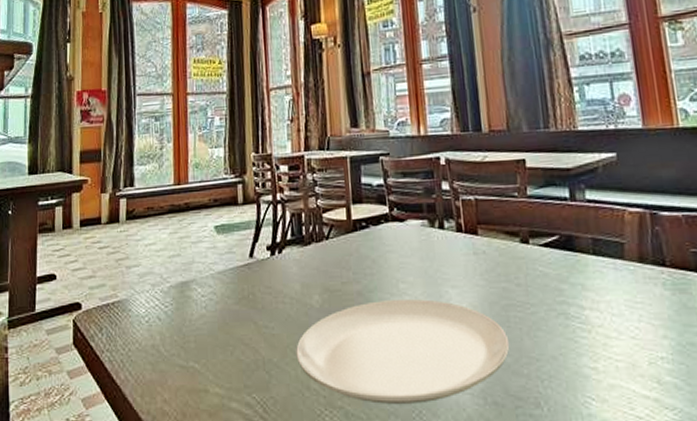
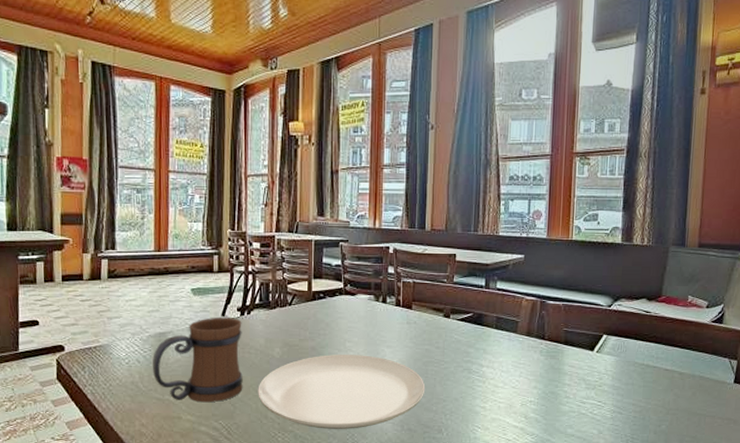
beer mug: none [175,259,279,370] -> present [153,318,243,403]

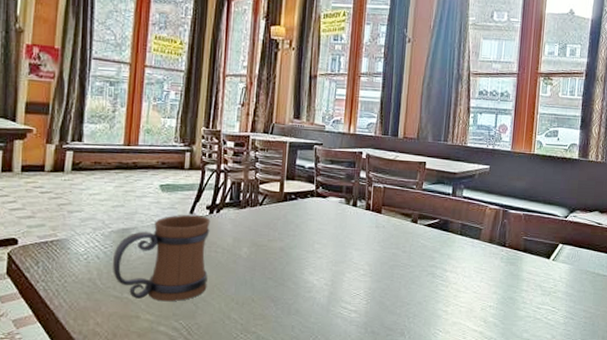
plate: present [258,355,426,429] -> none [222,256,391,331]

